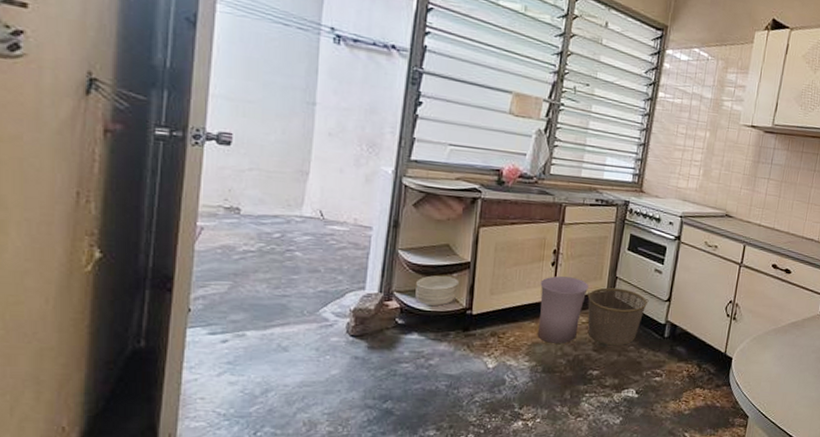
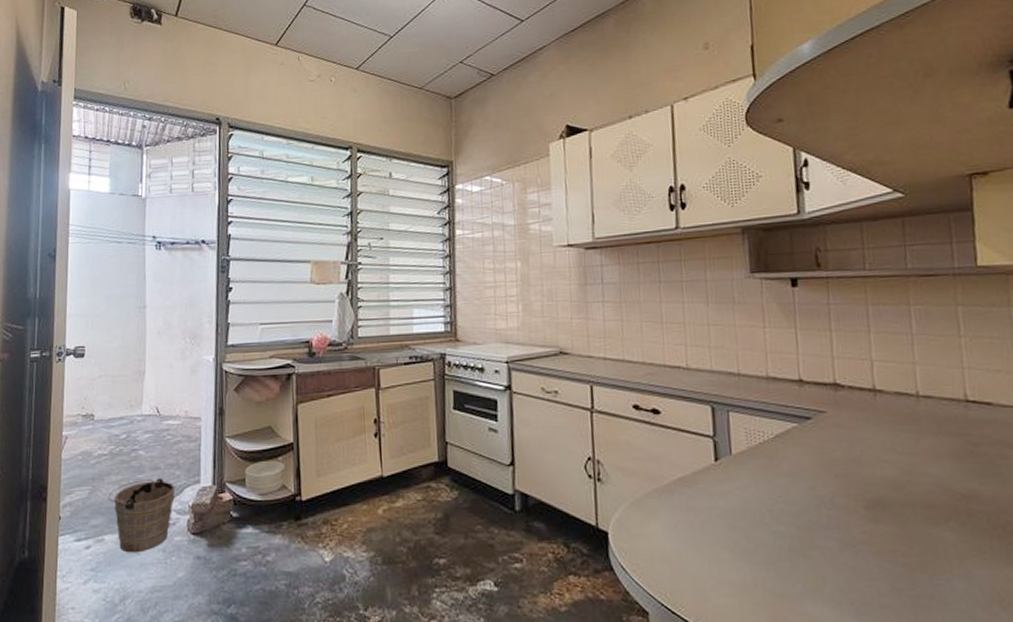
bucket: none [253,280,336,350] -> present [108,478,176,553]
waste bin: present [537,276,590,344] -> none [365,448,419,528]
basket: present [587,287,649,346] -> none [417,455,489,526]

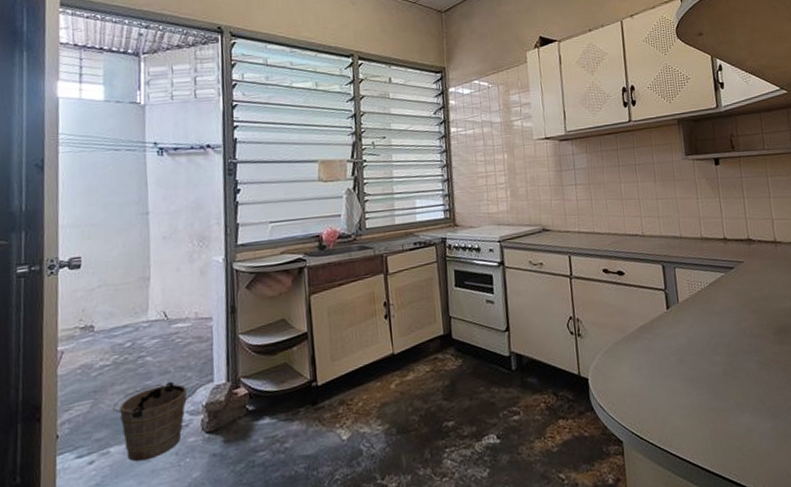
bowl: present [245,461,286,496] -> none [260,351,301,386]

